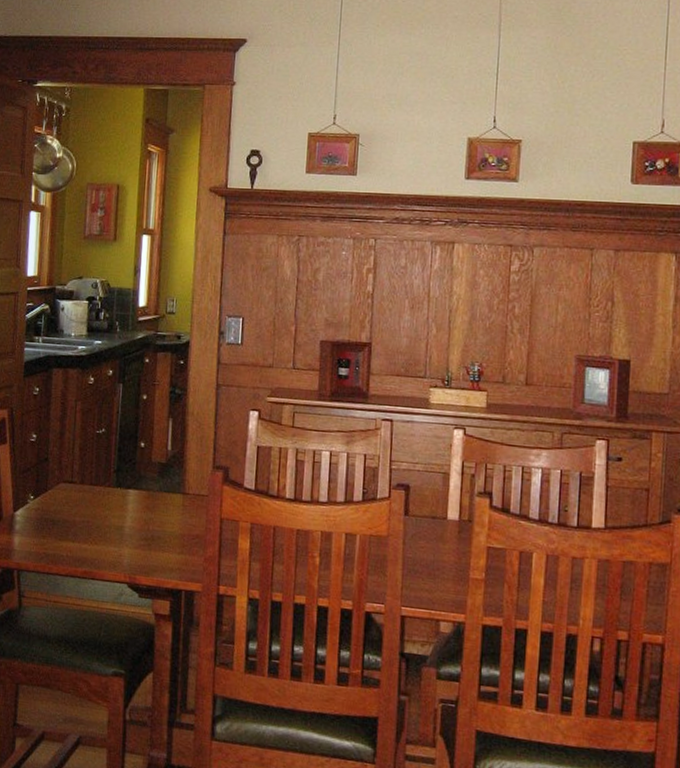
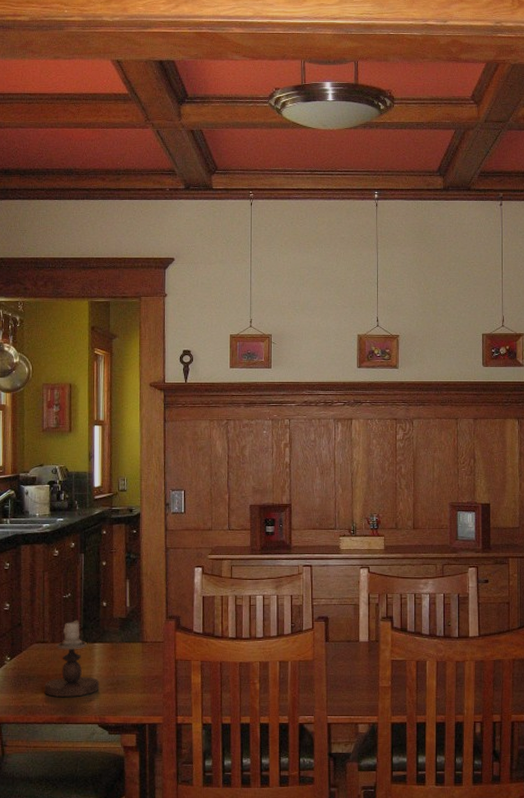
candlestick: none [69,460,132,550] -> present [44,620,100,697]

